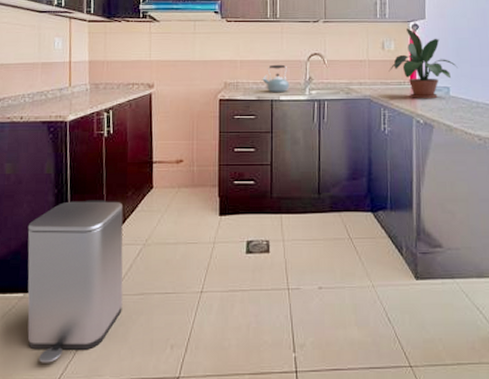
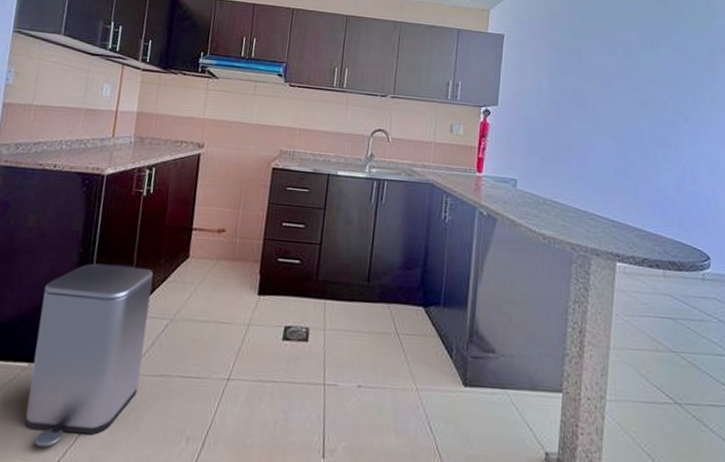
kettle: present [261,64,290,93] -> none [319,136,350,168]
potted plant: present [388,28,458,99] -> none [455,113,527,190]

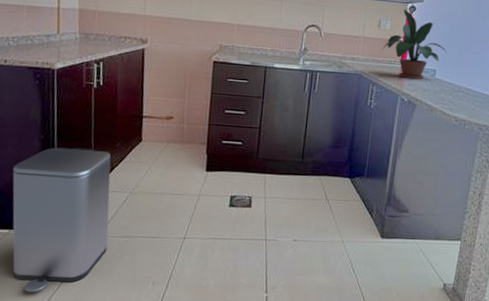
potted plant: none [455,113,527,190] -> present [381,9,447,80]

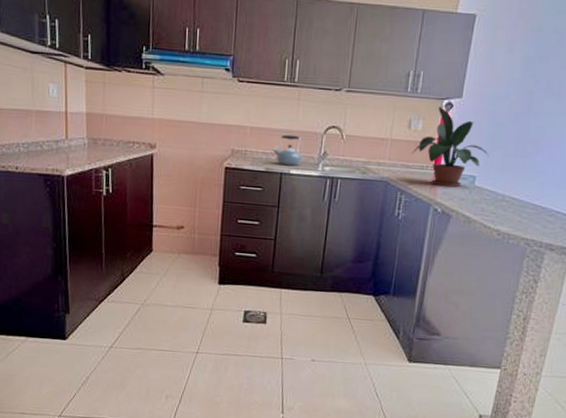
pedal bin: present [12,147,112,292] -> none [27,256,122,399]
kettle: none [257,32,285,61] -> present [271,134,302,166]

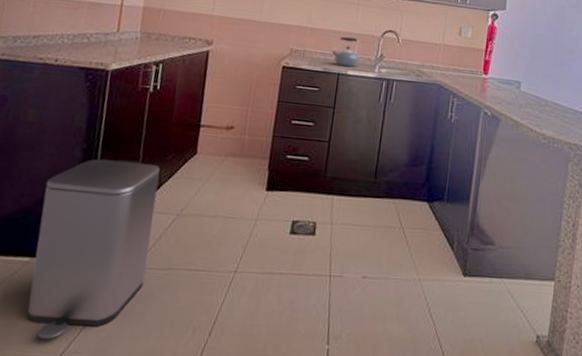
pedal bin: none [27,256,122,399] -> present [28,159,161,339]
potted plant: present [412,107,489,187] -> none [462,17,531,92]

